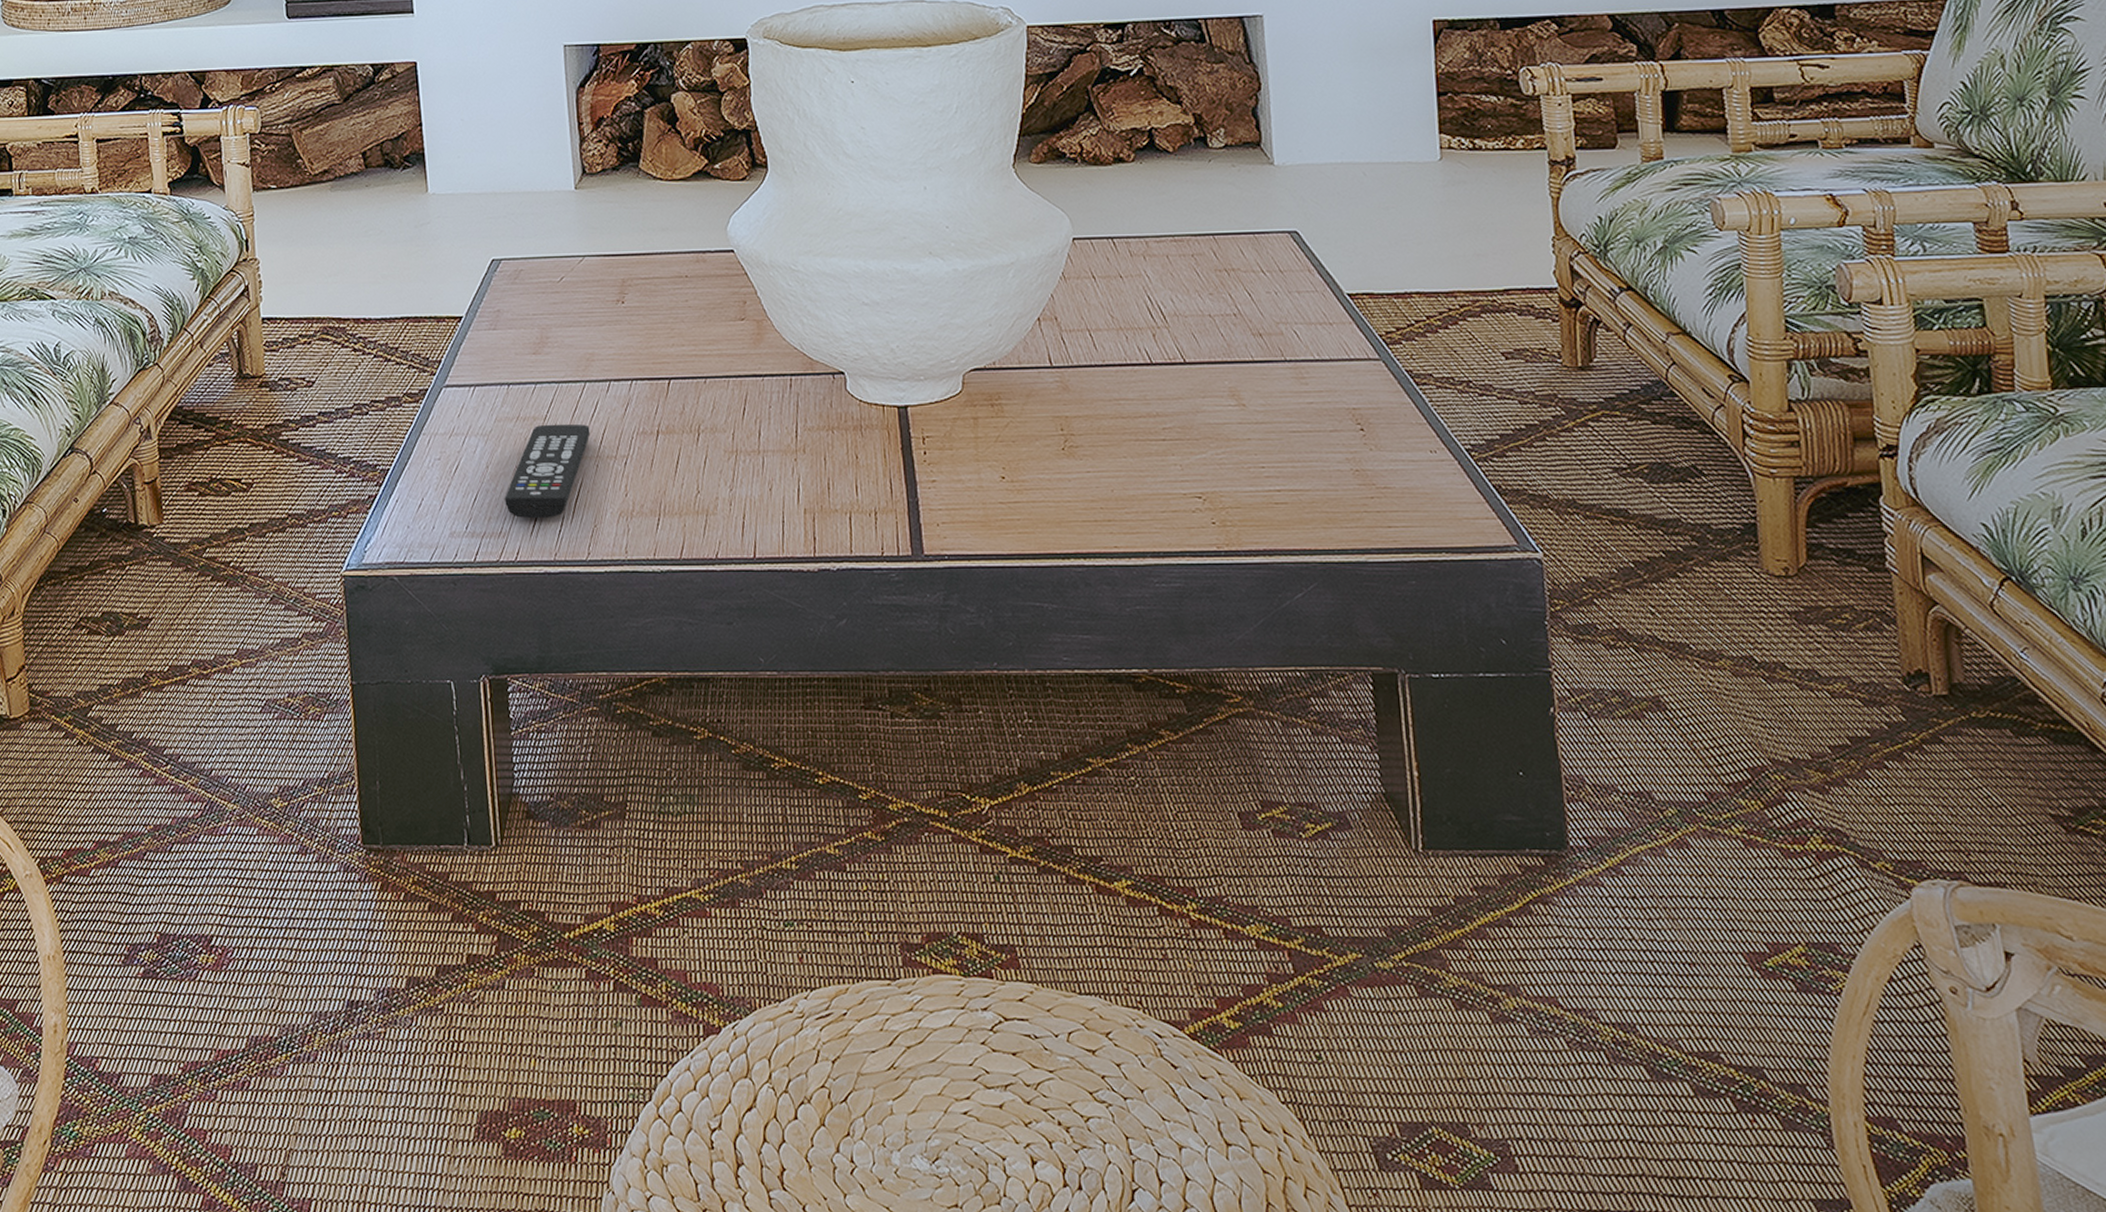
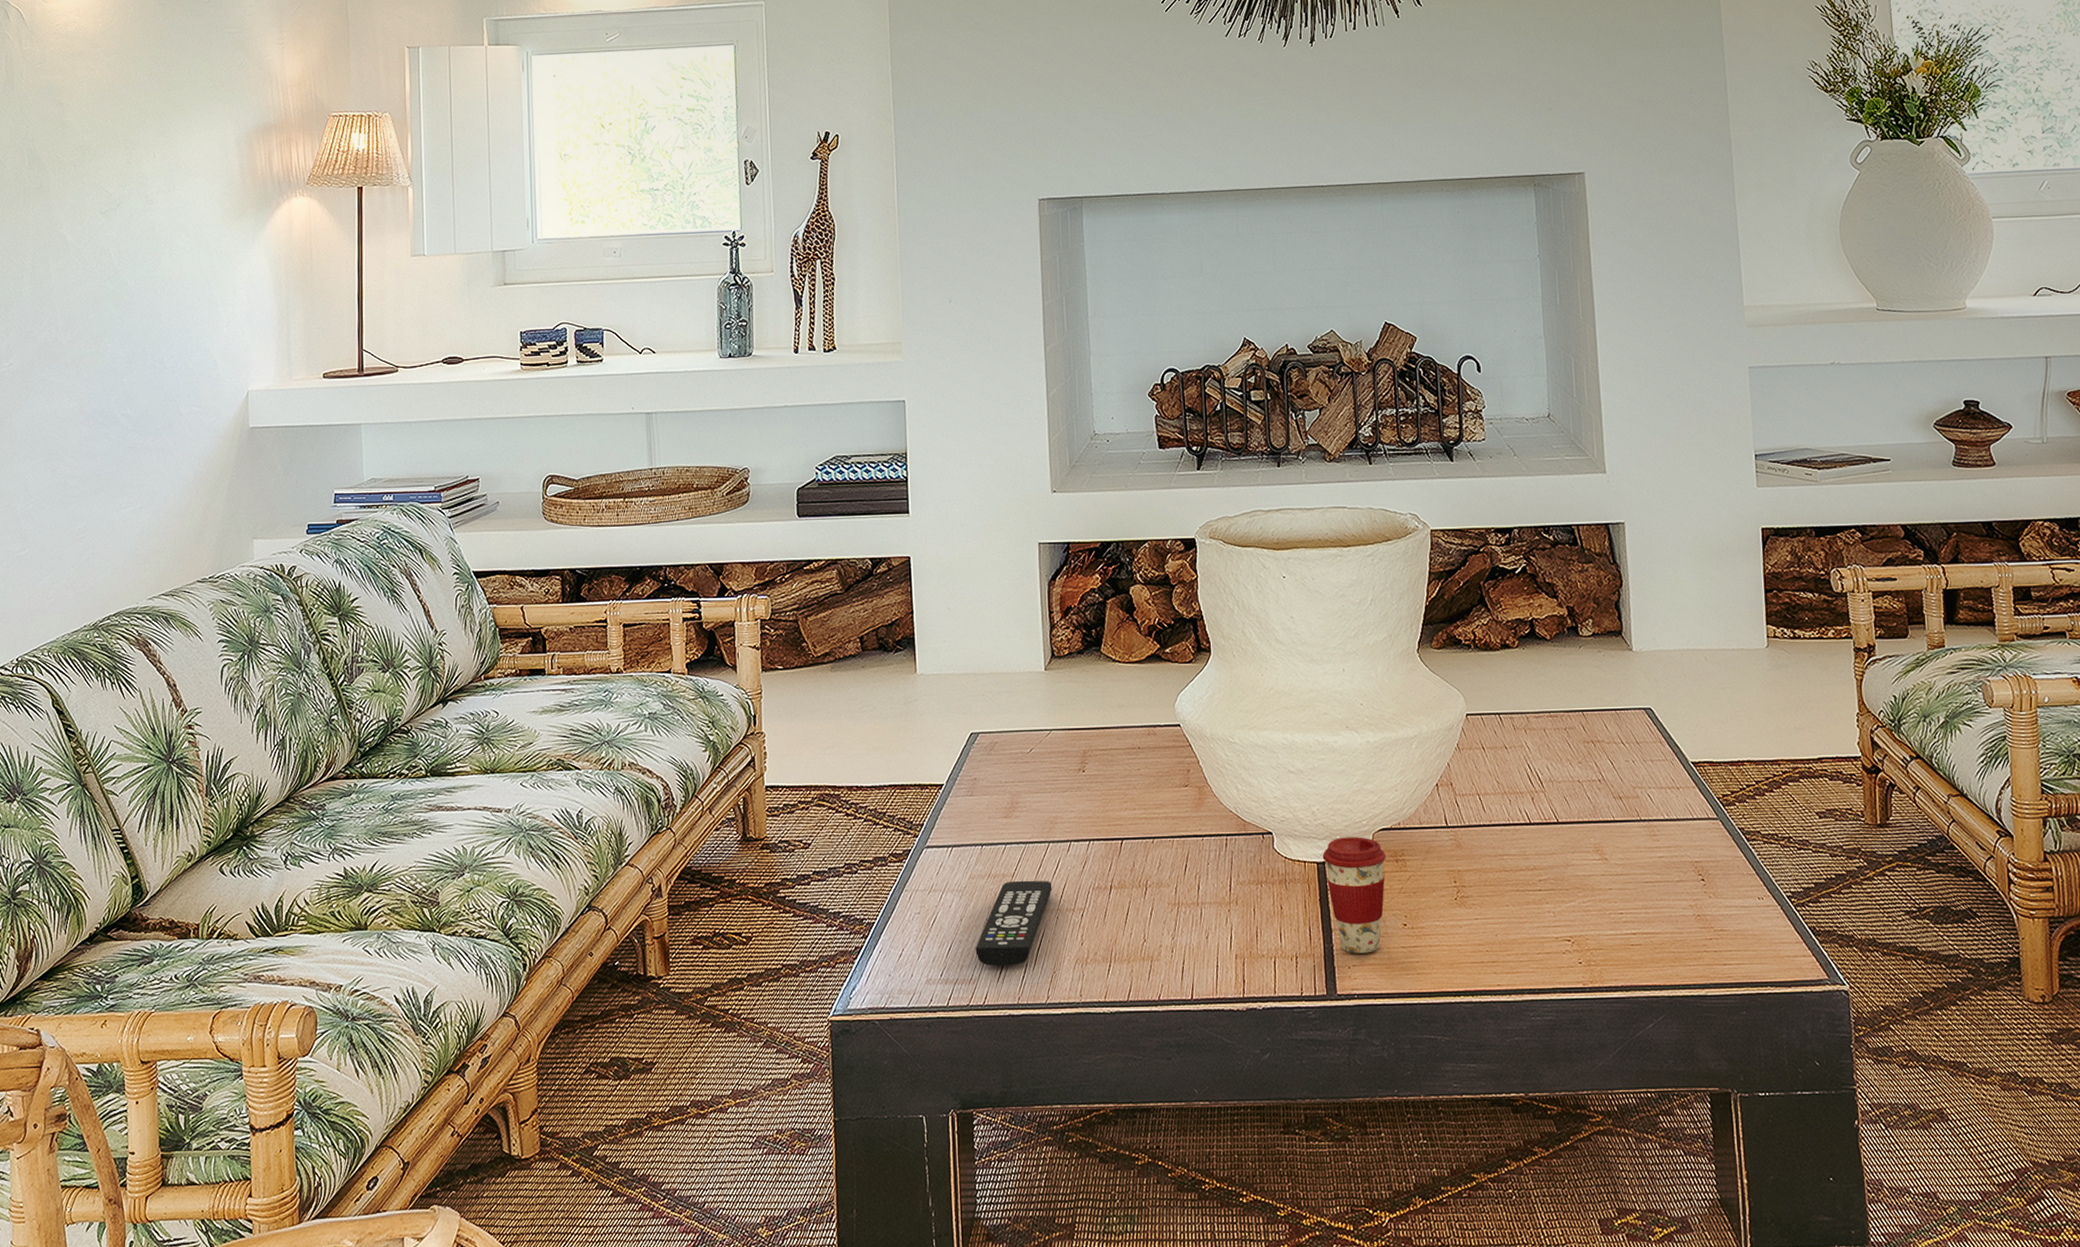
coffee cup: none [903,378,979,510] -> present [1322,837,1386,954]

